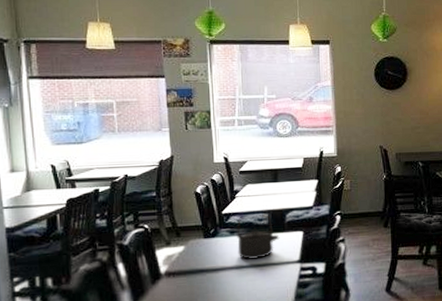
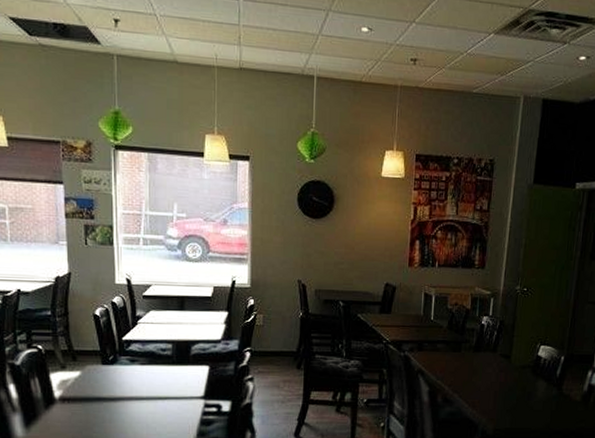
teapot: present [237,214,280,259] -> none [138,343,184,391]

